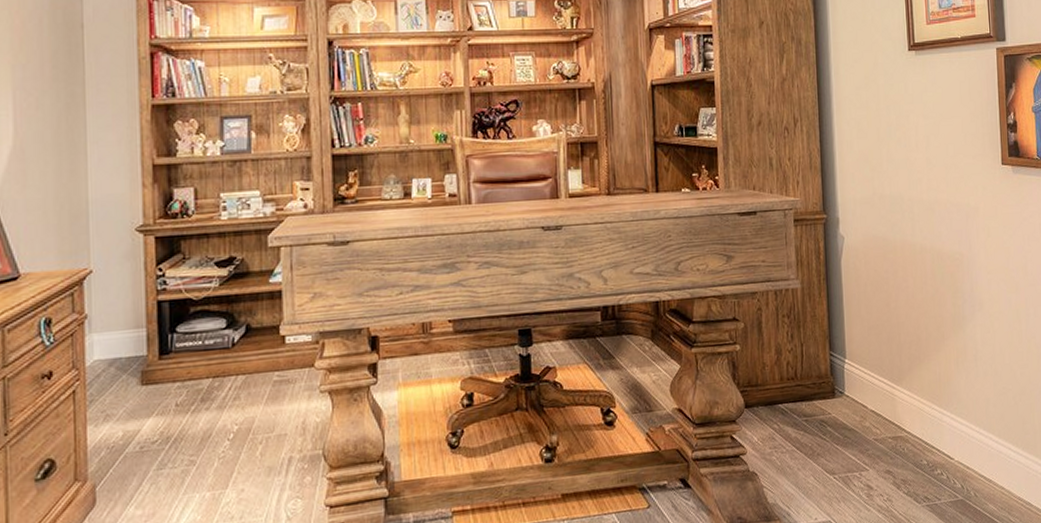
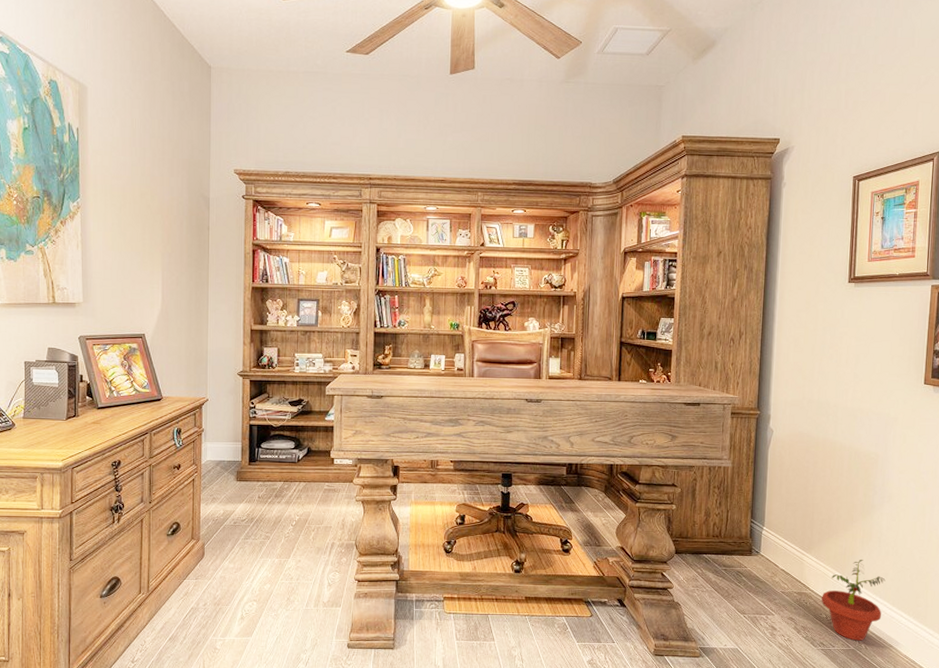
potted plant: none [920,385,988,488] -> present [822,560,886,641]

